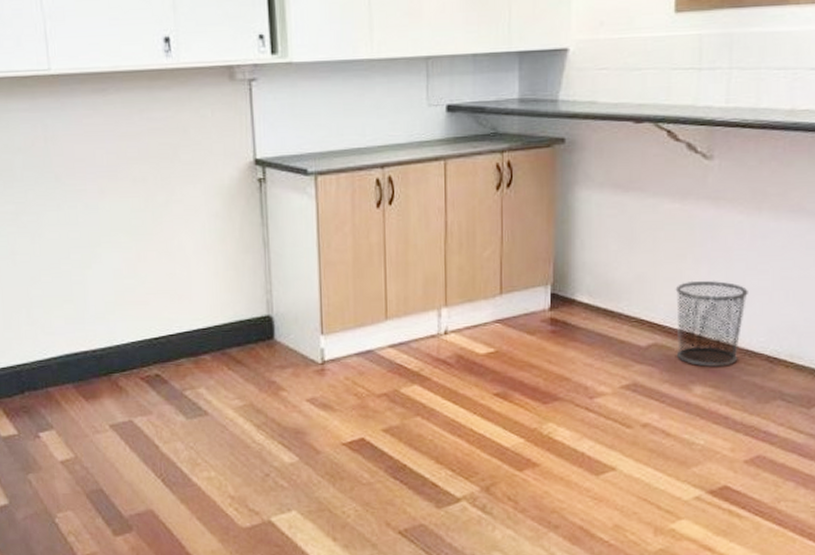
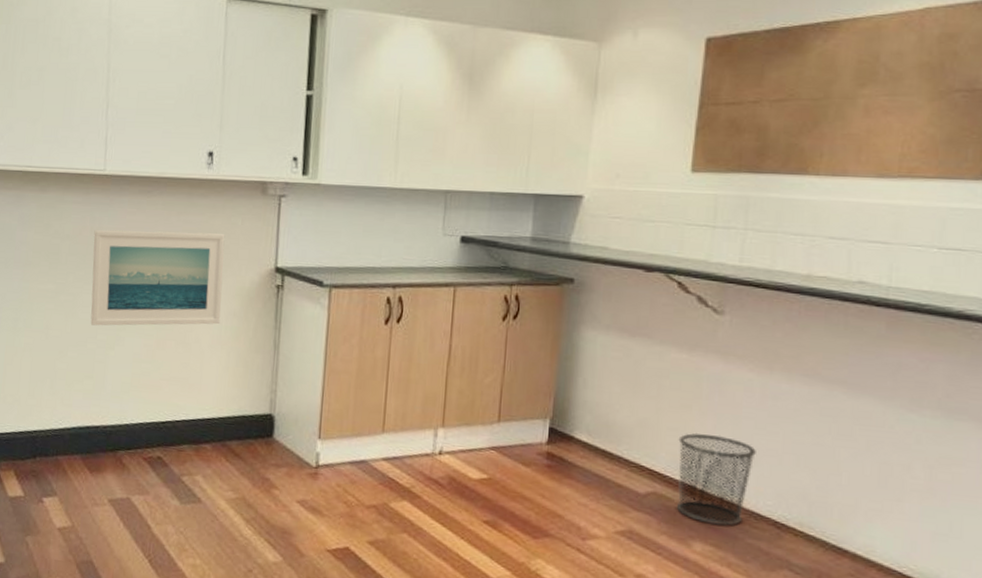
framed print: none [48,129,203,245] -> present [90,229,225,326]

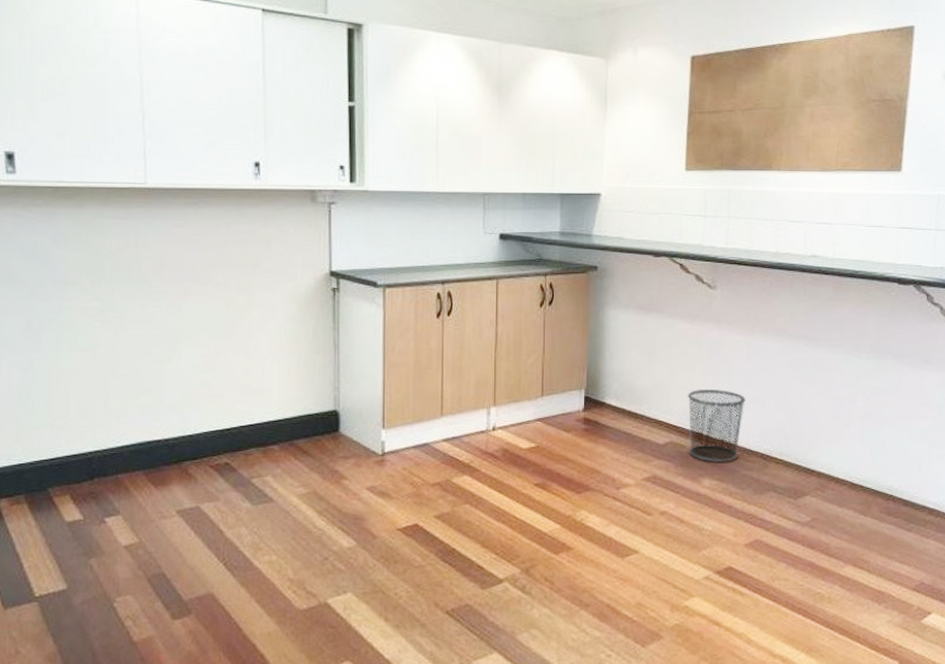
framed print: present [90,229,225,326] -> none [139,242,279,340]

